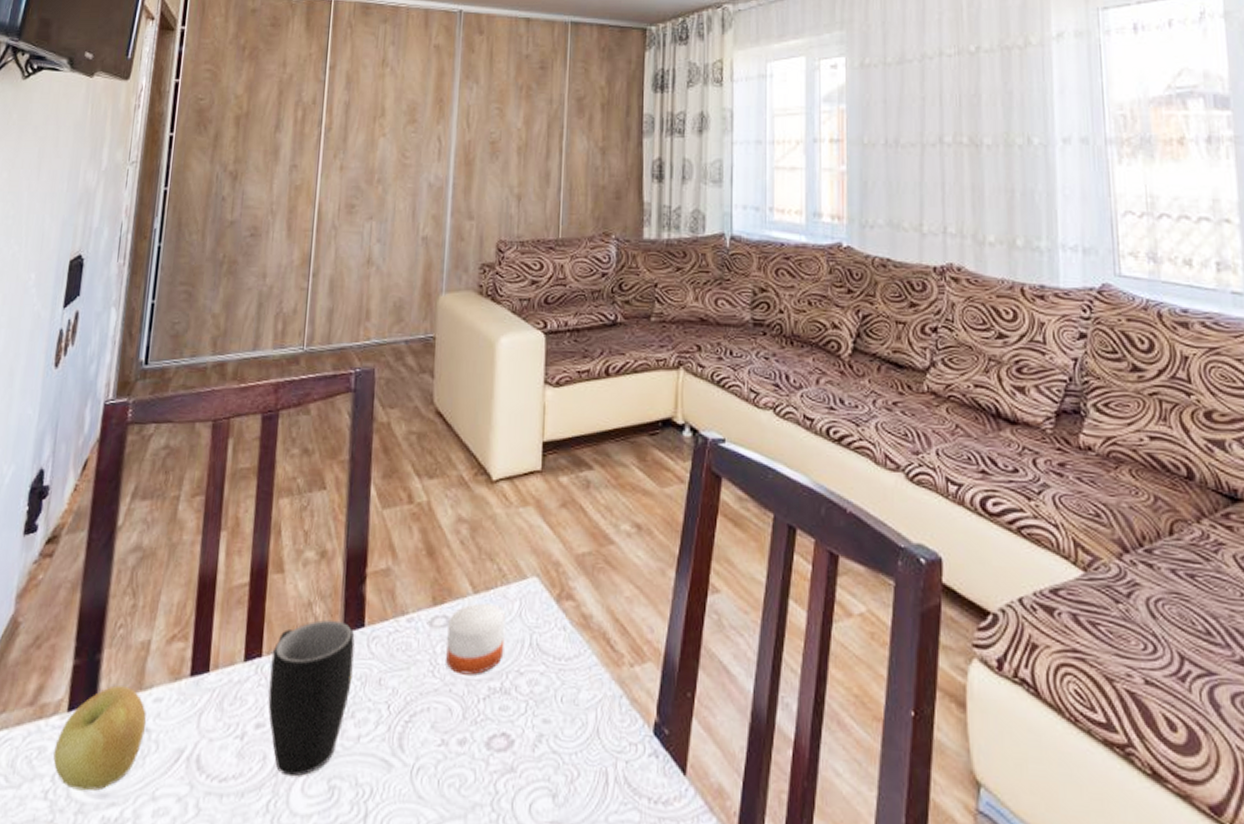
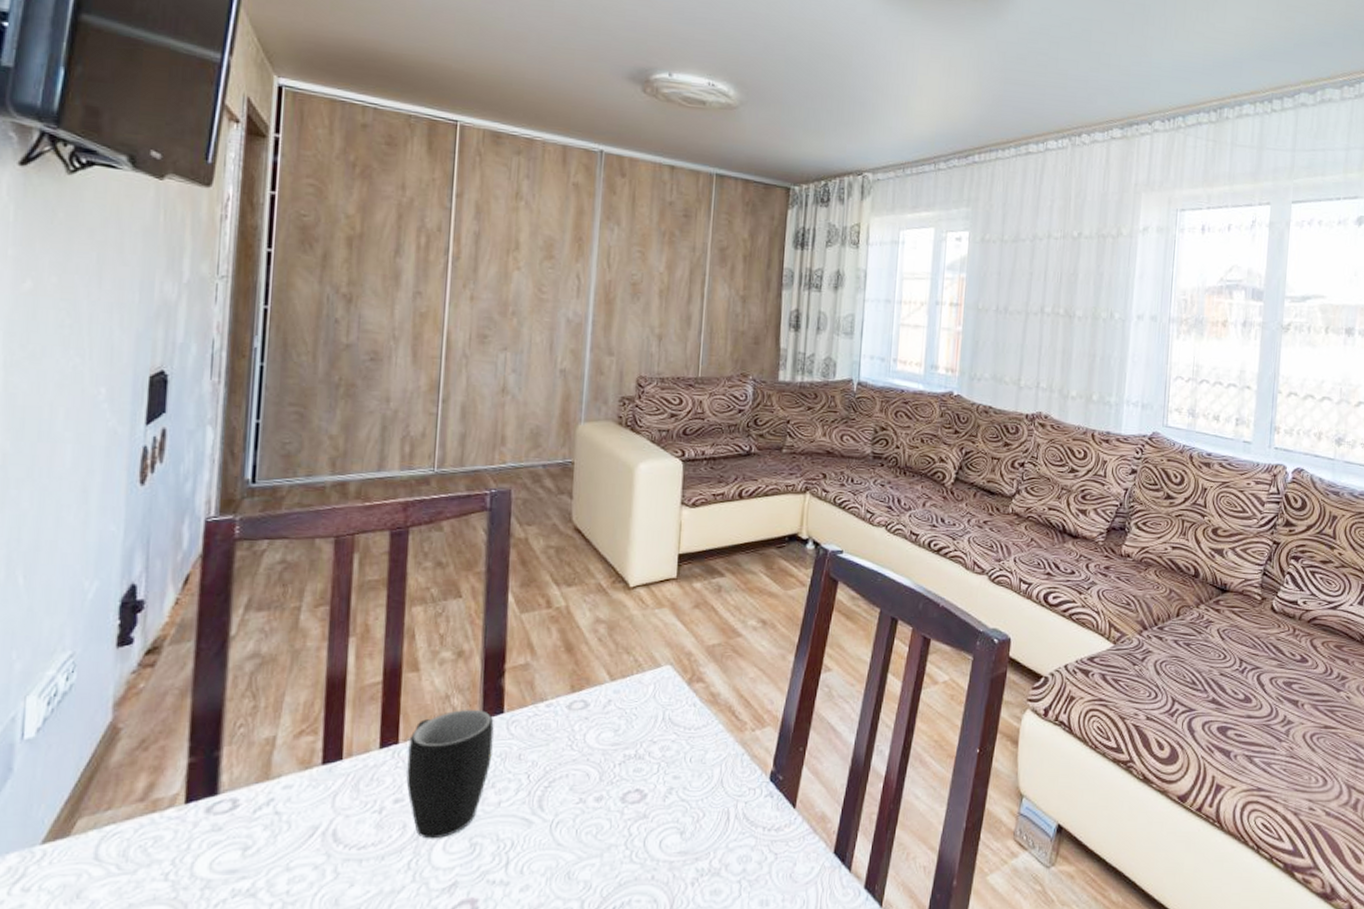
apple: present [53,685,146,791] -> none [172,778,275,870]
candle: present [446,602,506,675] -> none [584,688,641,746]

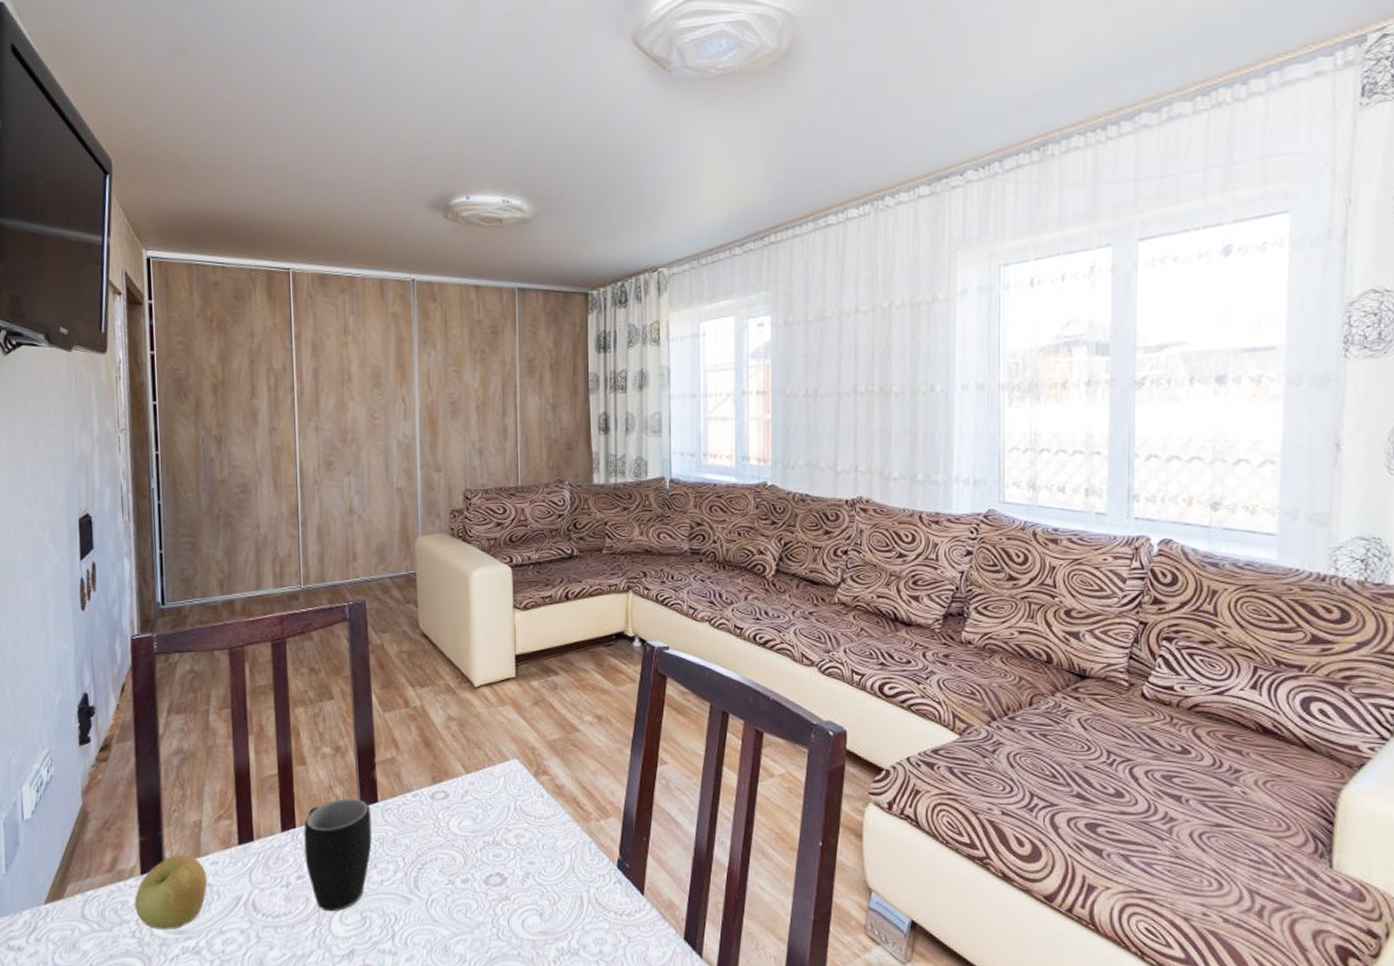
apple: none [172,778,275,870] -> present [135,854,207,930]

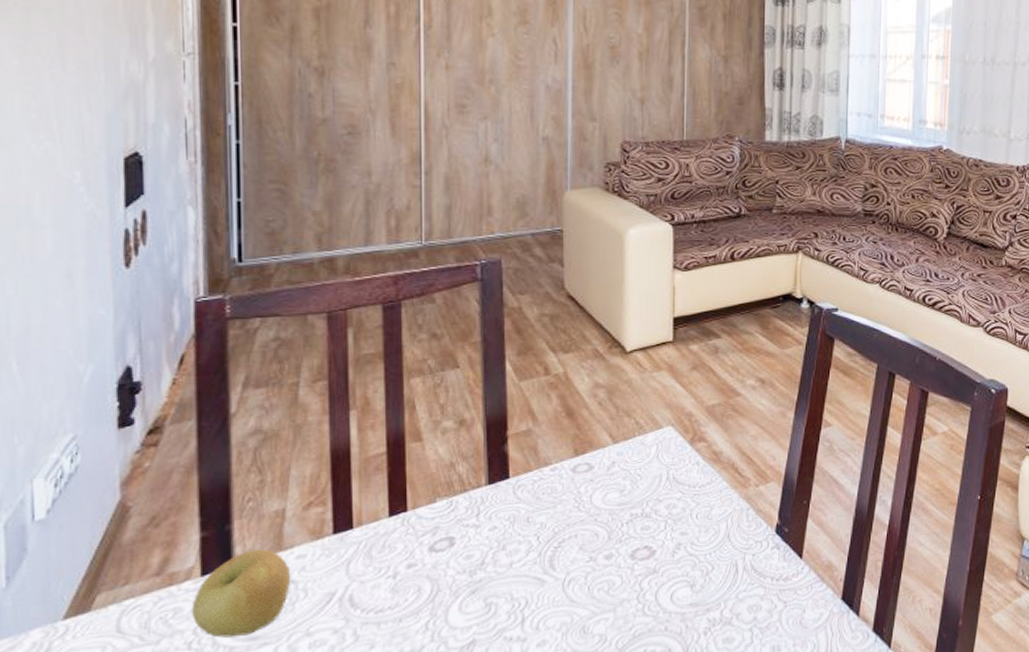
mug: present [304,798,372,912] -> none [417,475,500,601]

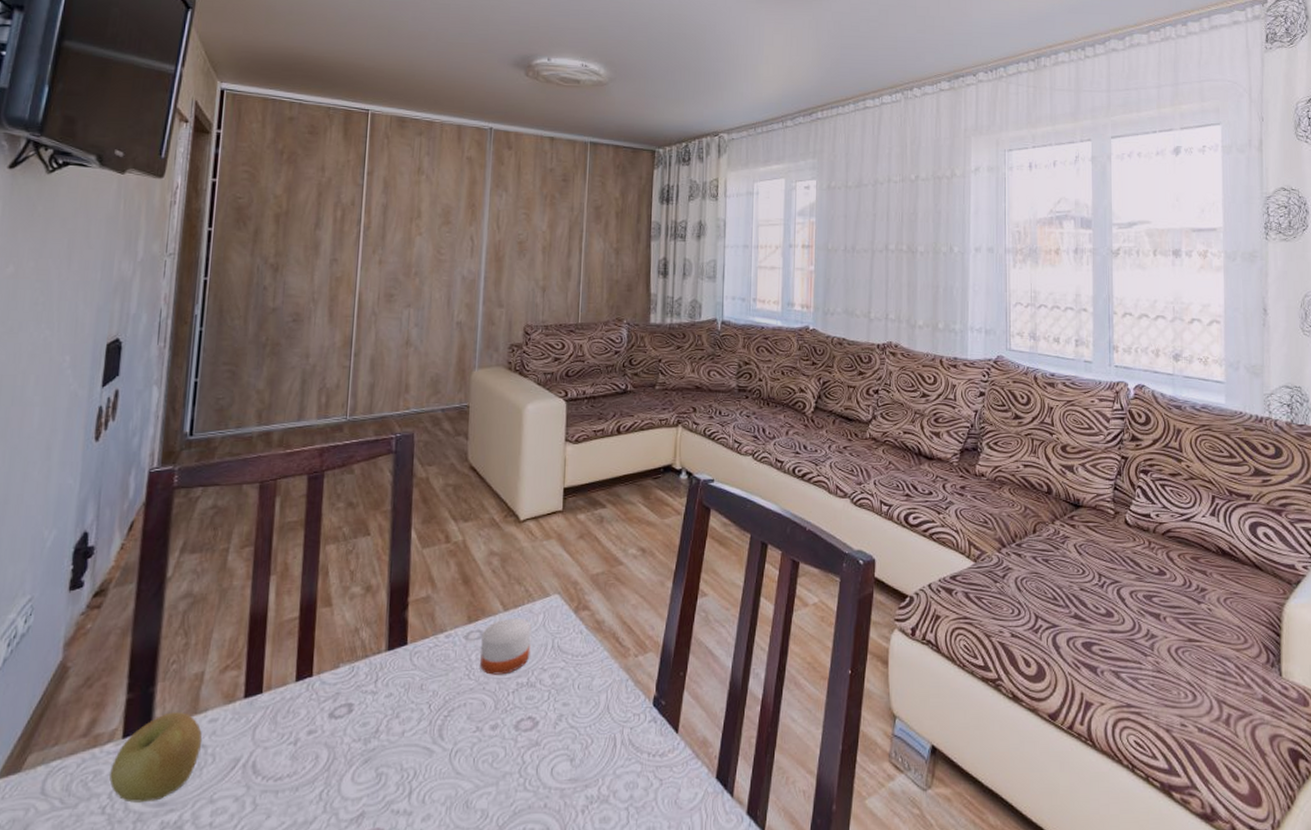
candle: none [590,450,644,507] -> present [480,618,532,675]

